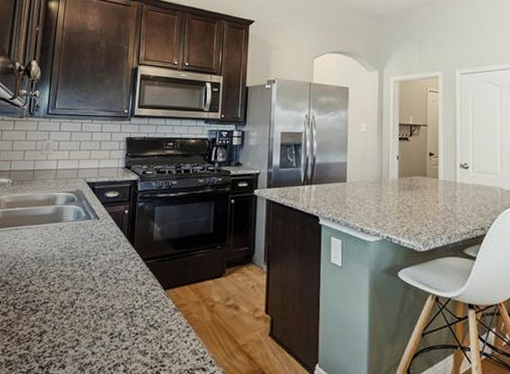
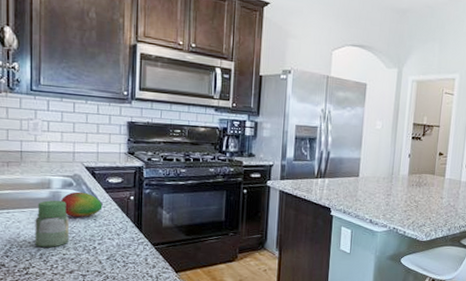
jar: none [36,215,69,265] -> present [35,200,69,248]
fruit: none [63,207,100,232] -> present [61,191,103,217]

